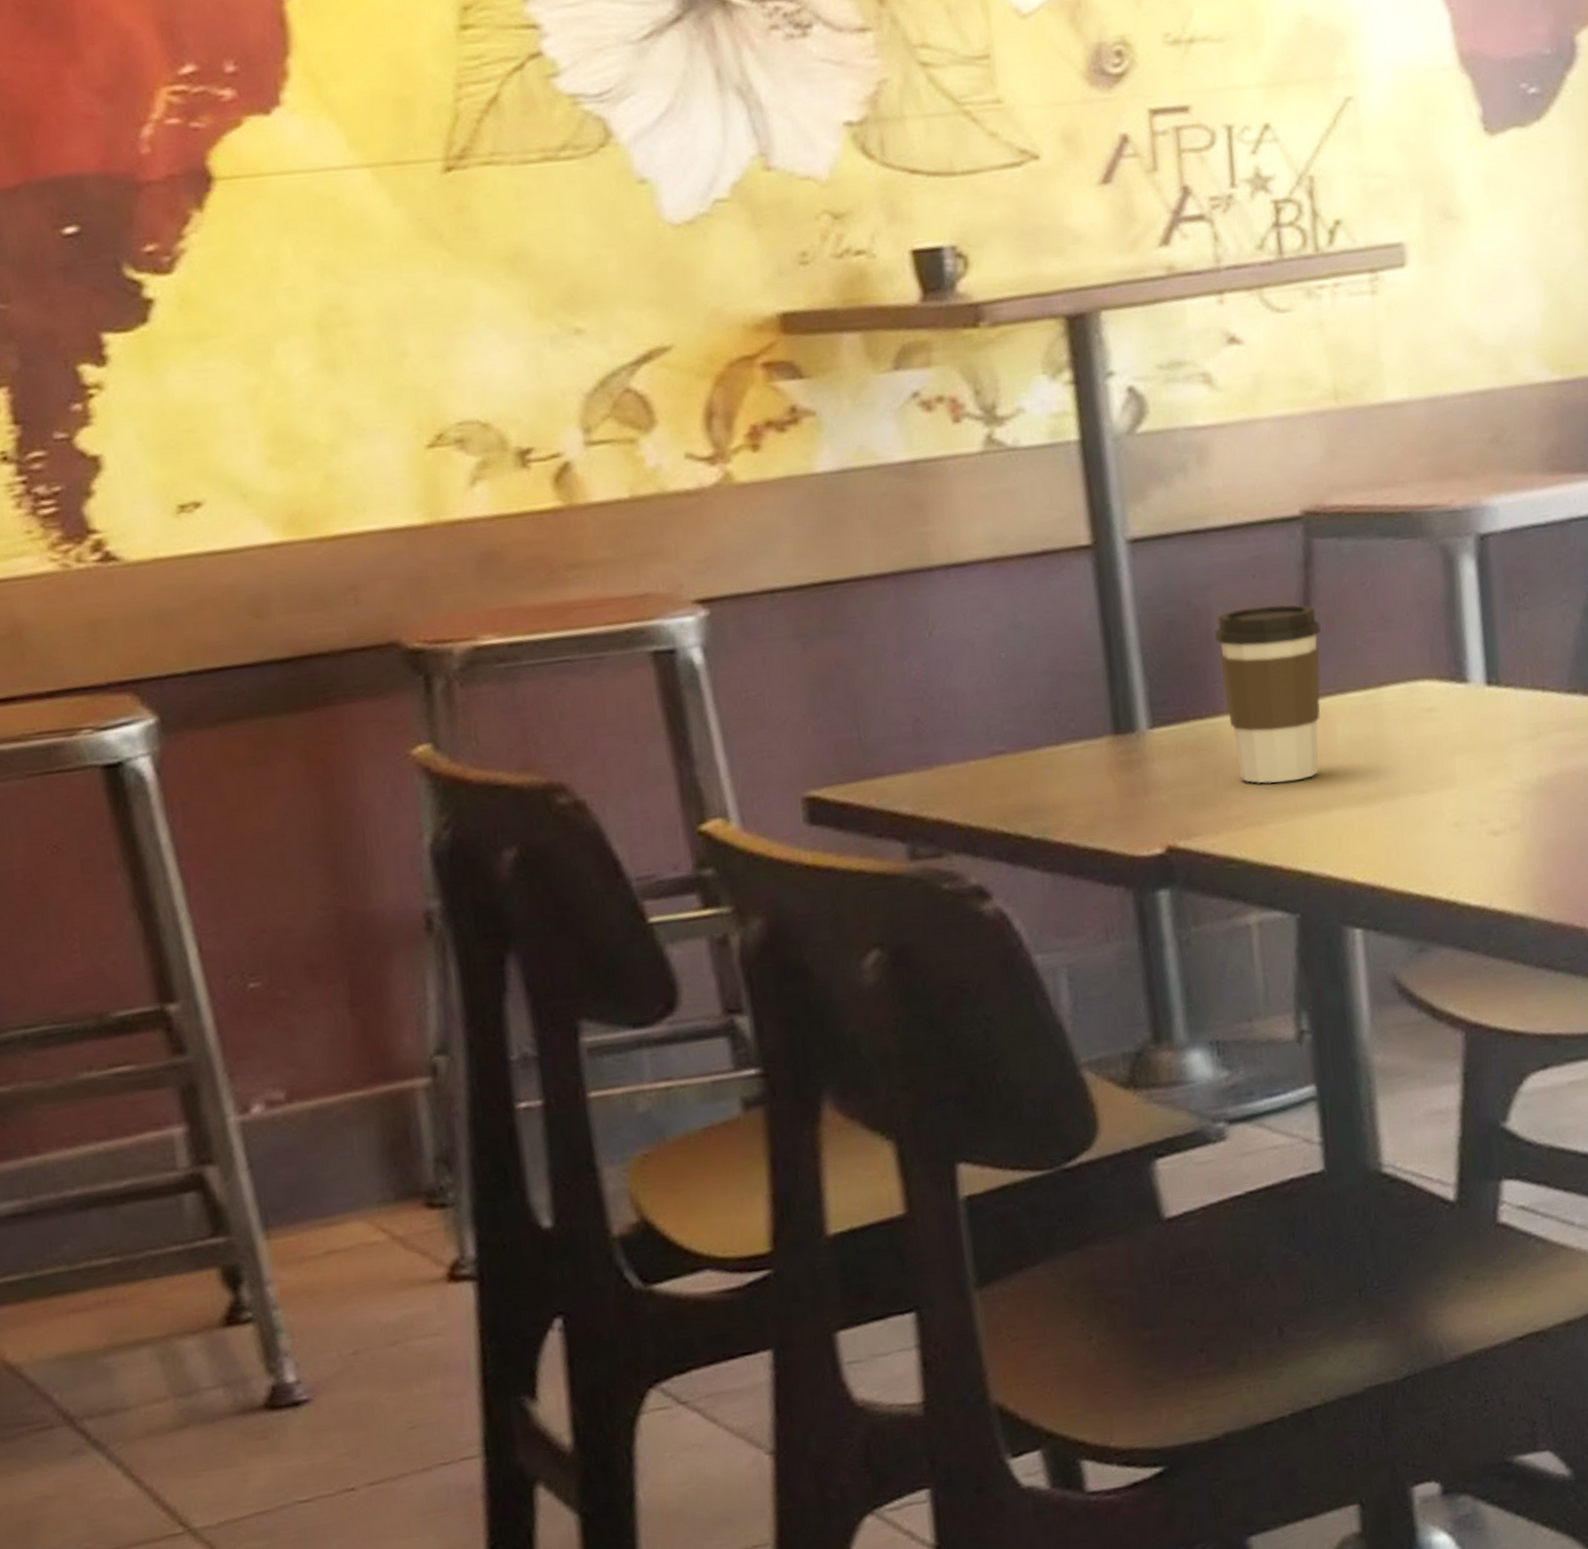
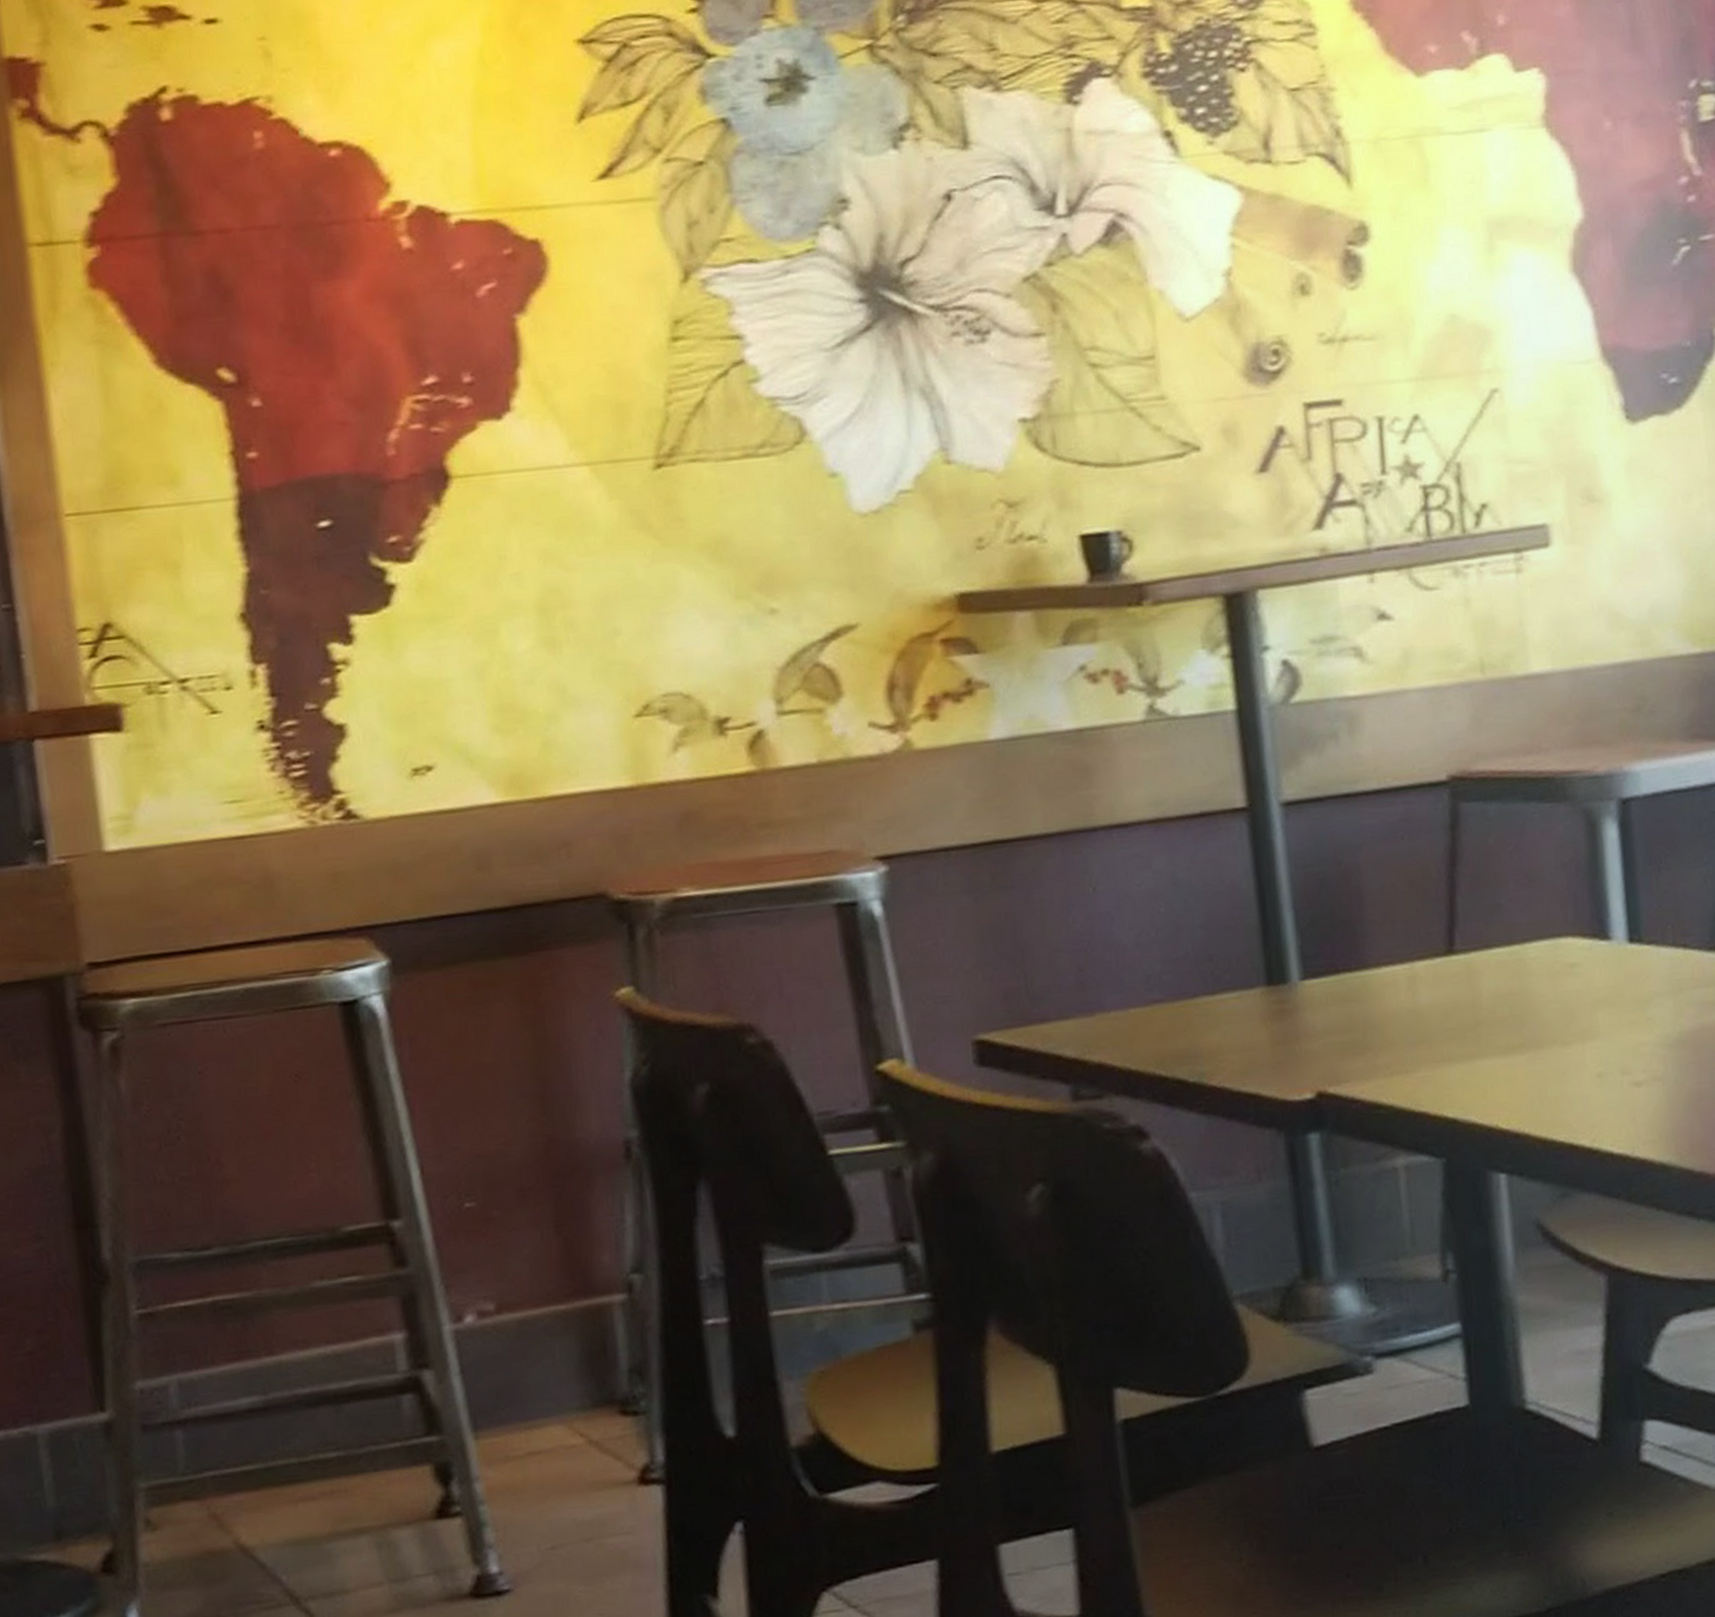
coffee cup: present [1214,604,1322,784] -> none [1363,864,1468,1034]

